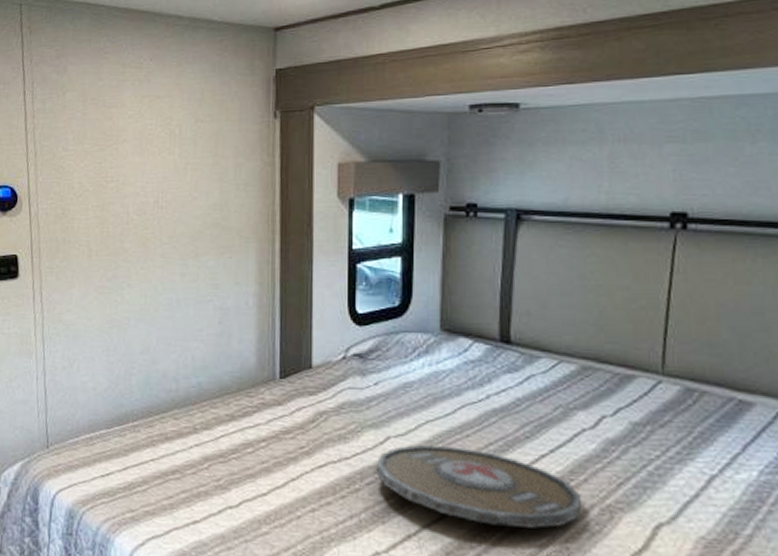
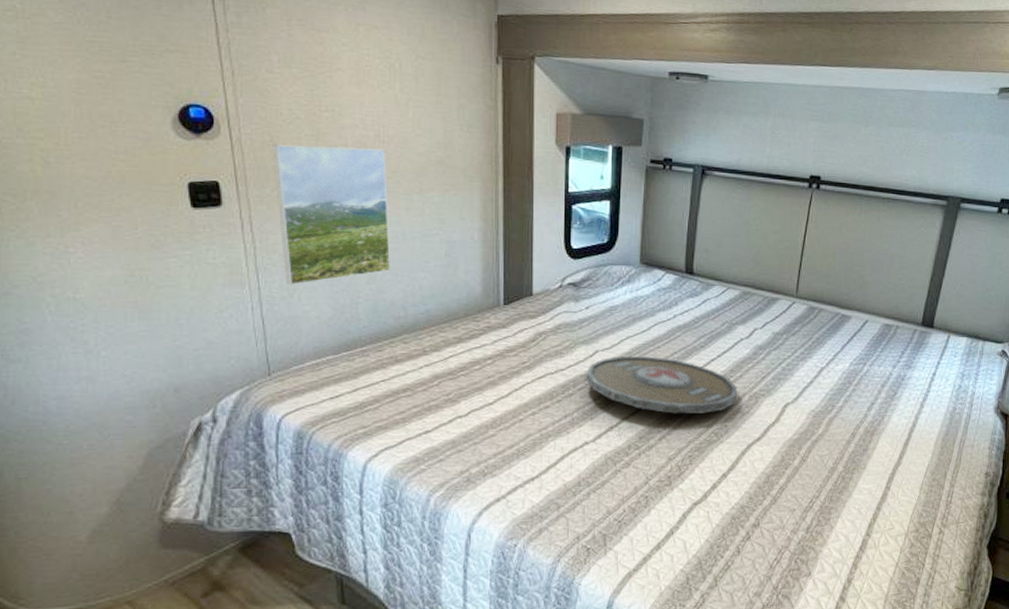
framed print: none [63,215,165,355] -> present [272,144,391,285]

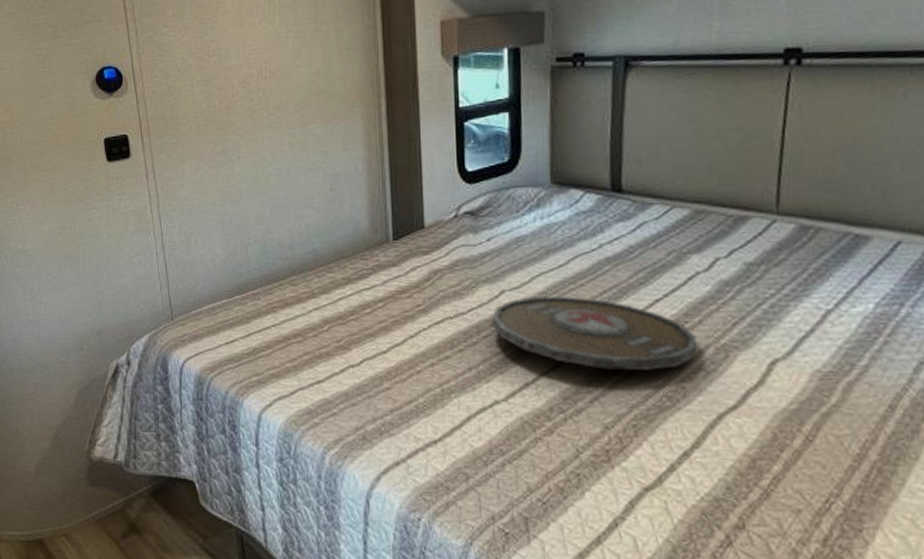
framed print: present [272,144,391,285] -> none [169,86,278,229]

